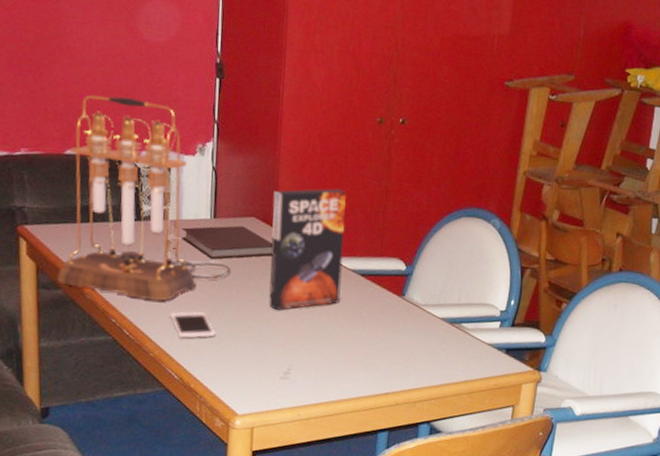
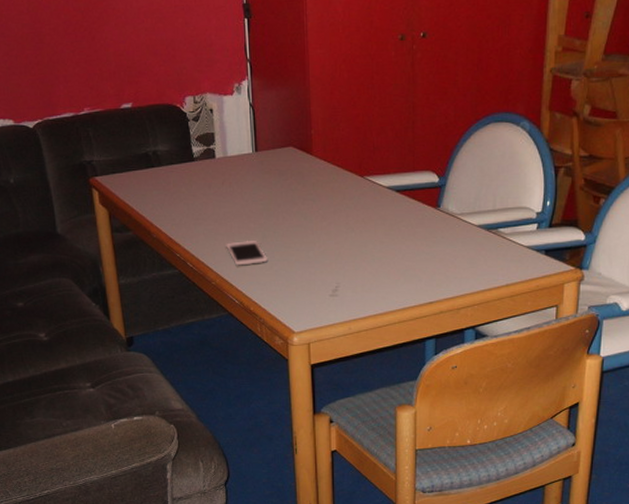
table lamp: present [57,94,231,301] -> none [124,48,275,234]
notebook: present [181,225,273,260] -> none [228,156,311,190]
game box: present [268,188,346,310] -> none [307,110,379,232]

